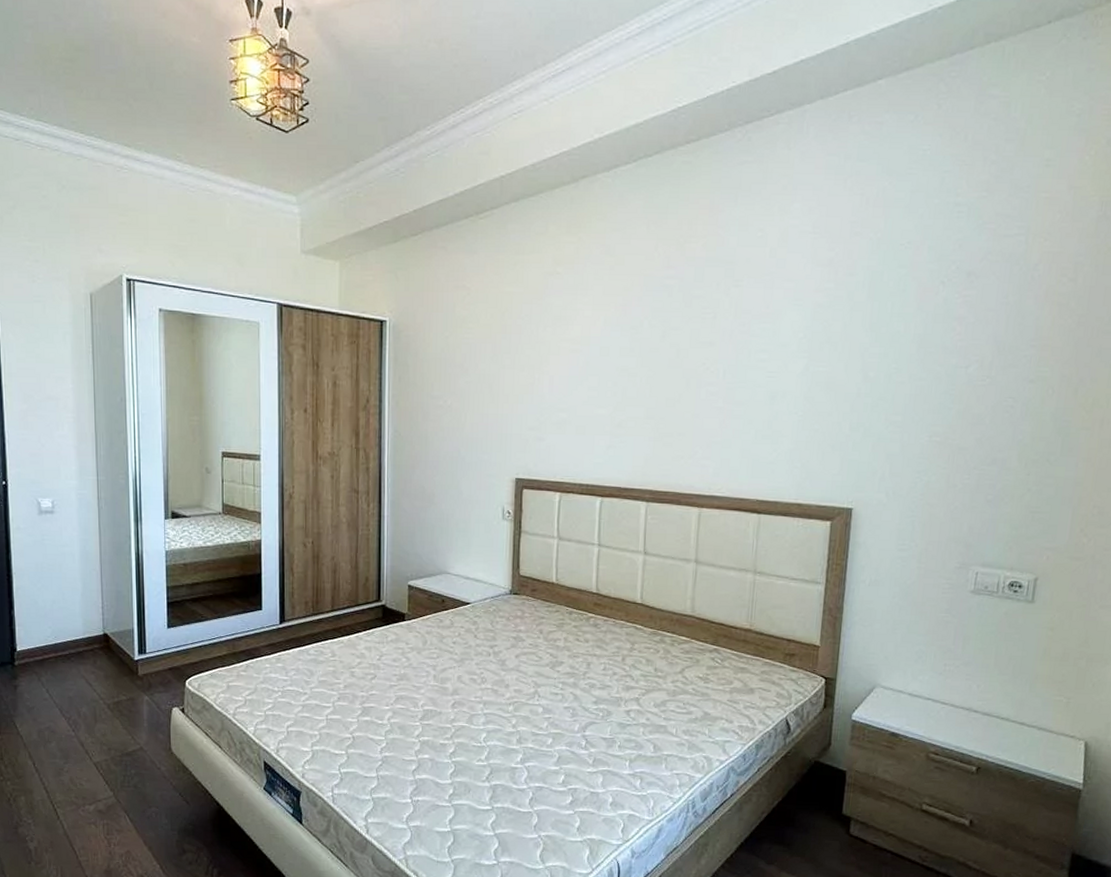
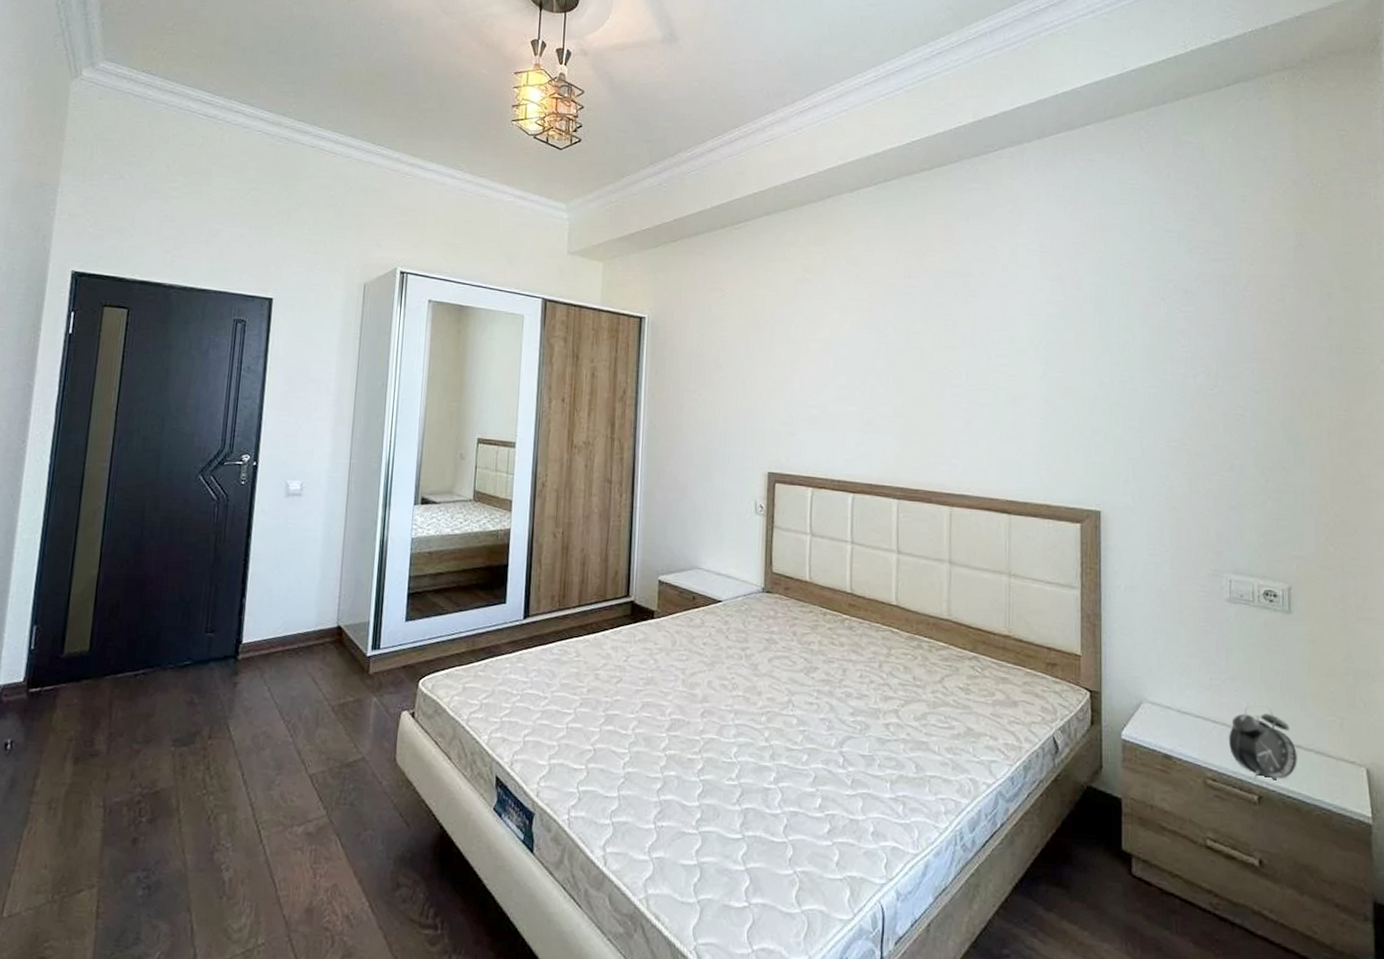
alarm clock: none [955,687,1020,754] -> present [1228,704,1297,781]

